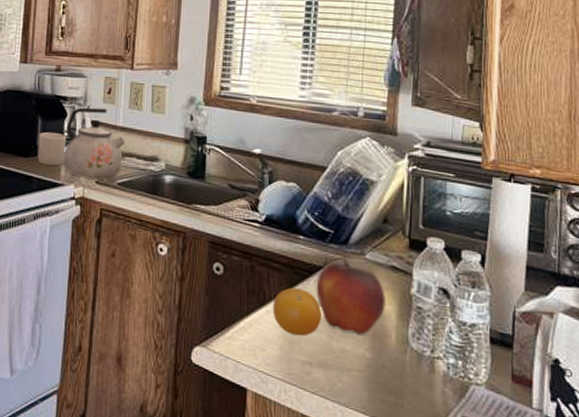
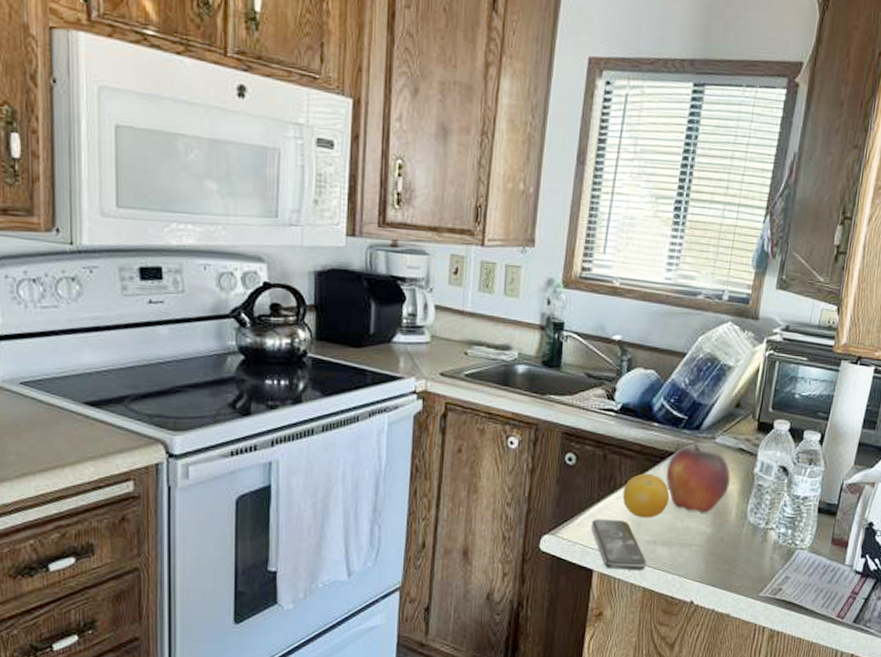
mug: present [37,131,66,166] -> none [371,318,405,357]
kettle: present [63,107,126,180] -> none [402,290,474,371]
mobile phone: none [243,332,303,394] -> present [591,518,647,570]

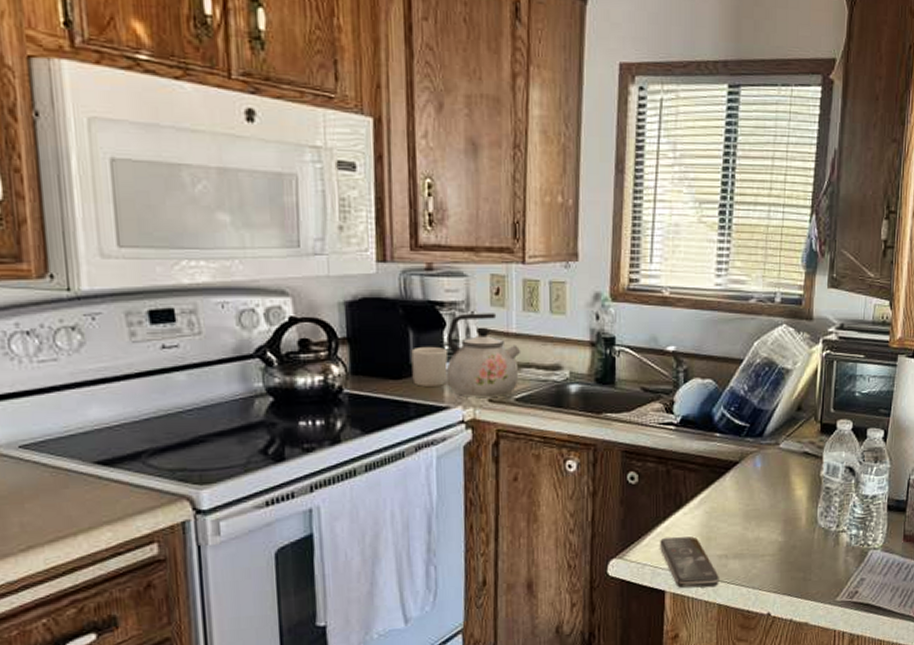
mug: none [371,318,405,357] -> present [411,346,448,387]
kettle: none [402,290,474,371] -> present [446,313,521,397]
fruit: present [622,473,670,518] -> none [689,485,737,532]
fruit: present [665,444,731,513] -> none [732,451,797,522]

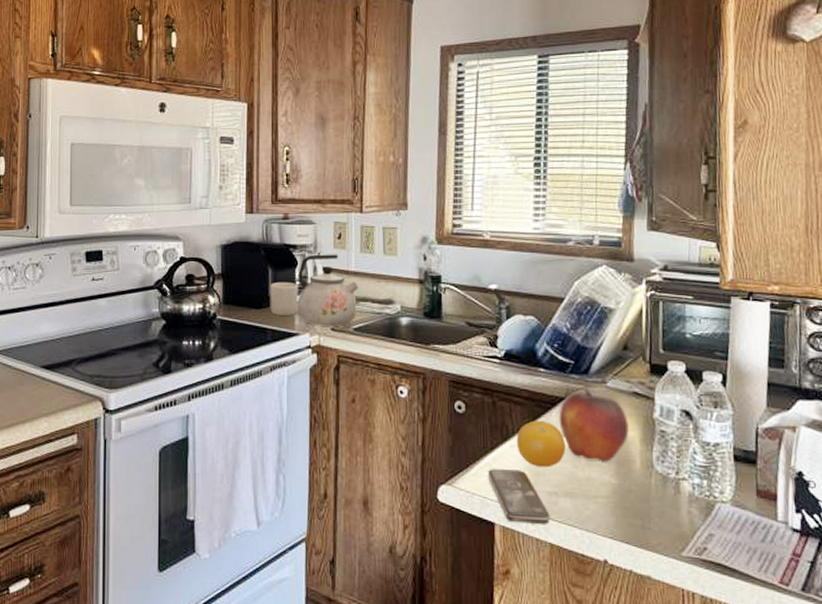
fruit: none [689,485,737,532] -> present [516,420,566,468]
fruit: none [732,451,797,522] -> present [559,389,629,462]

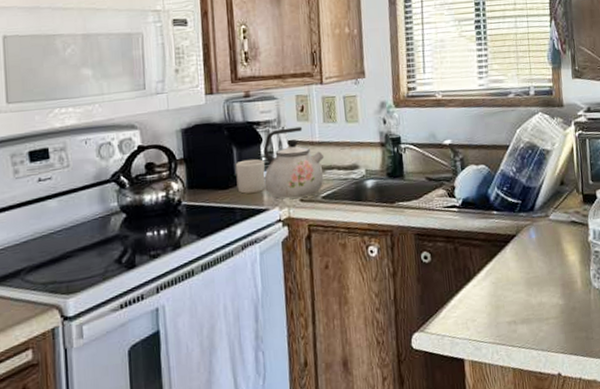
mobile phone: present [488,468,550,524] -> none [455,306,512,356]
fruit: present [516,420,566,468] -> none [477,258,520,301]
fruit: present [559,389,629,462] -> none [512,224,570,287]

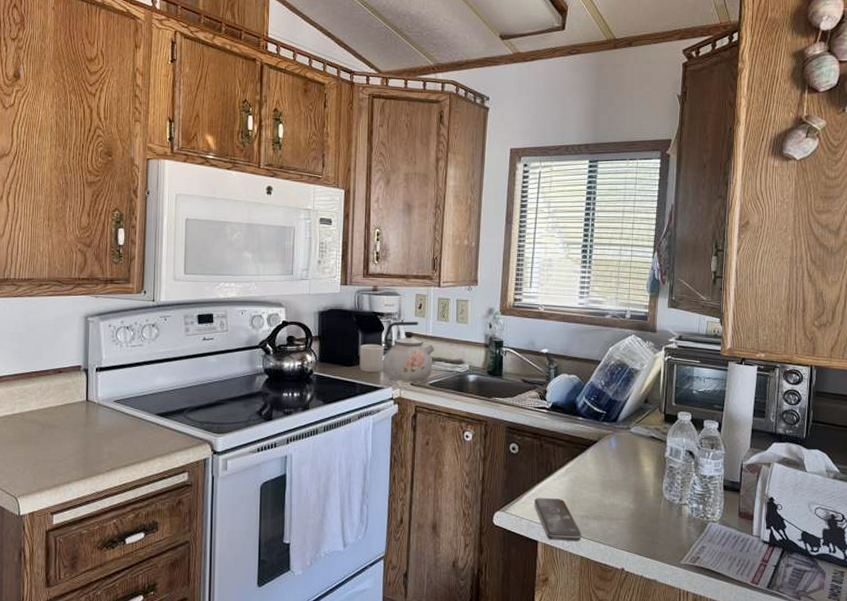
mobile phone: none [455,306,512,356] -> present [534,497,581,541]

